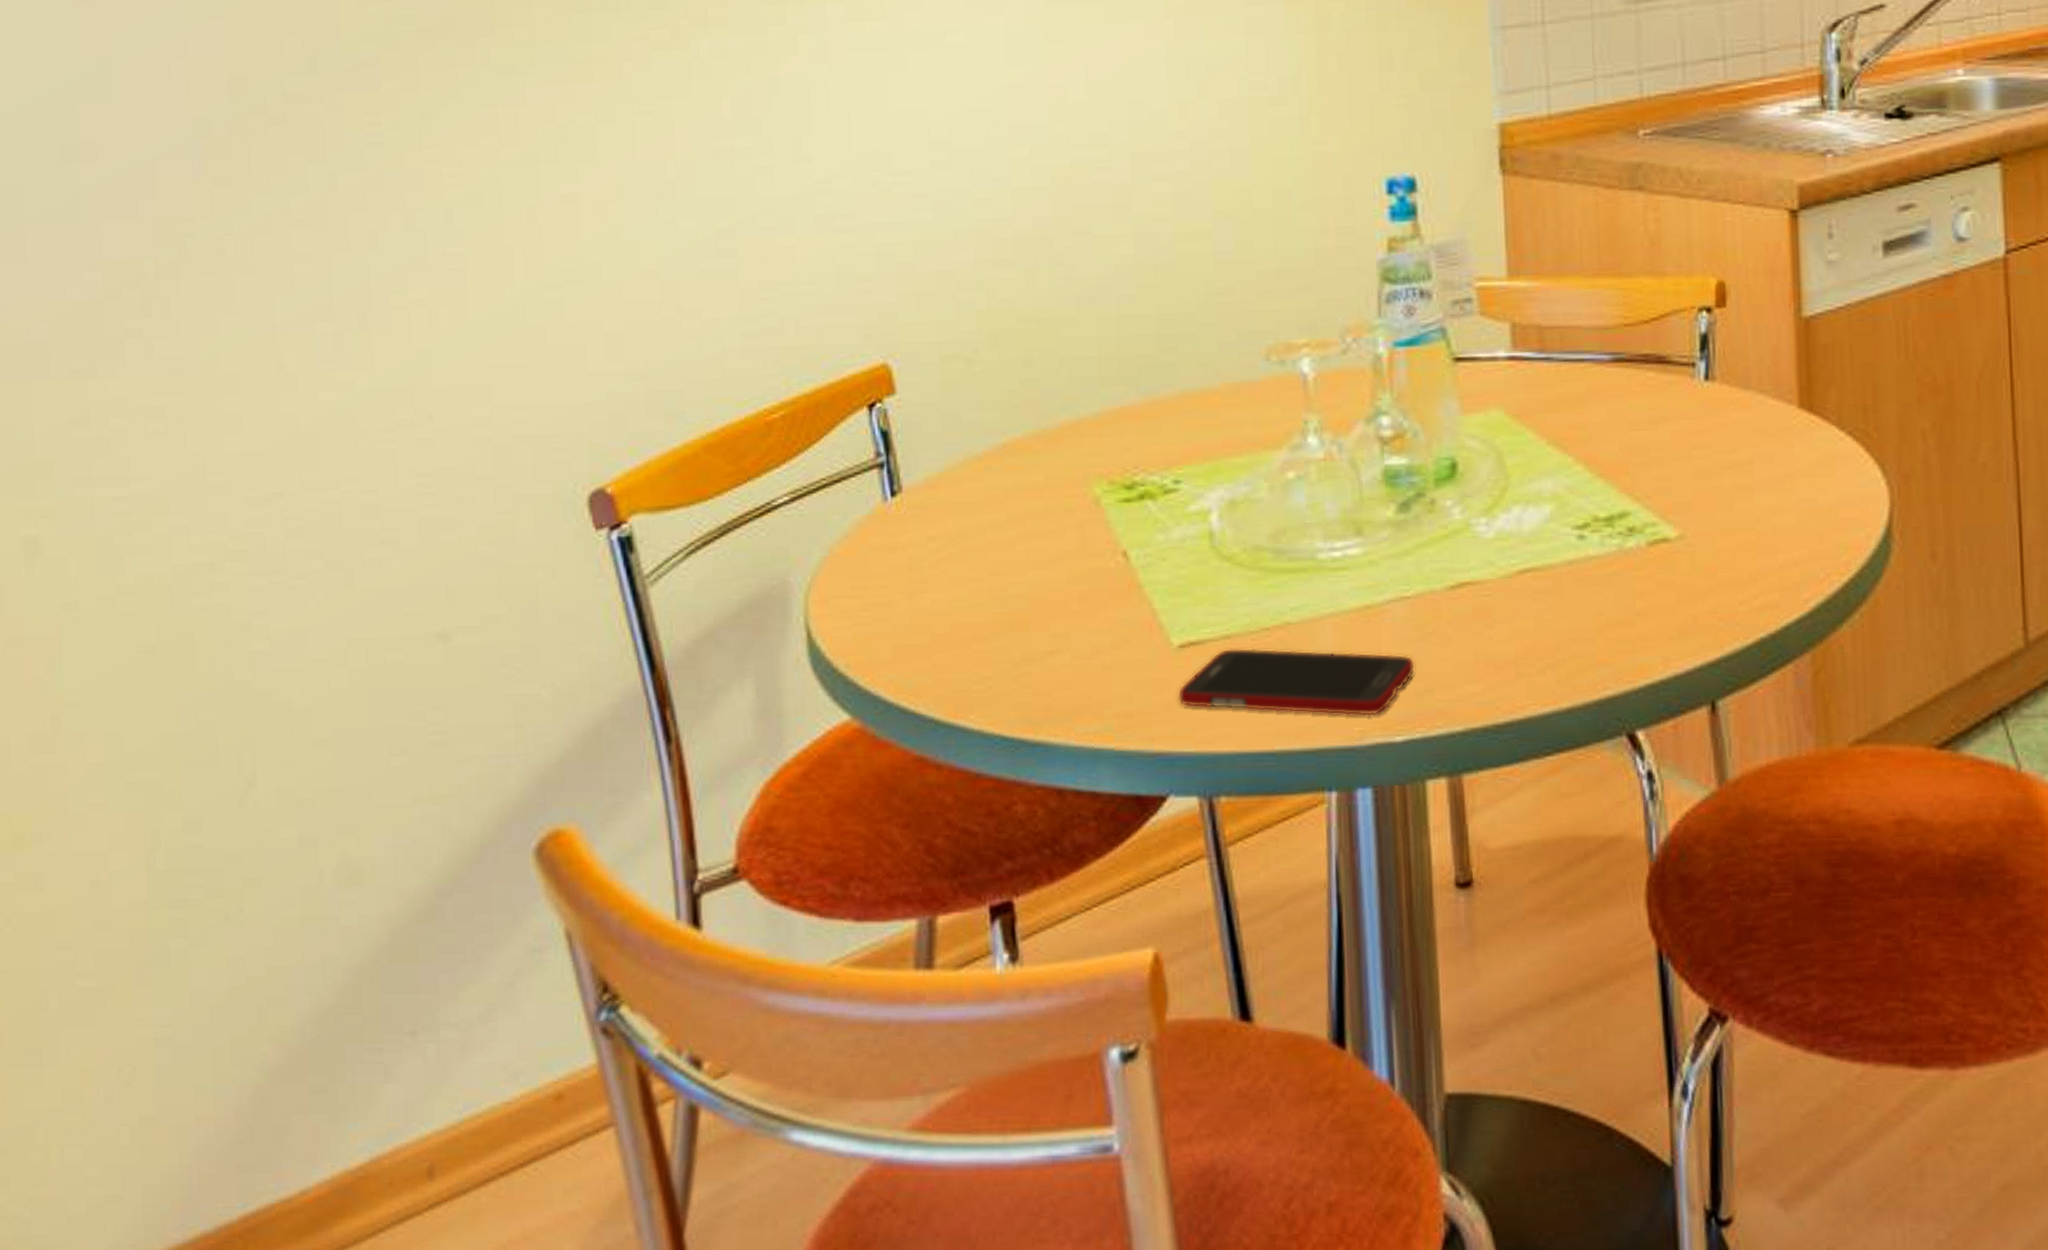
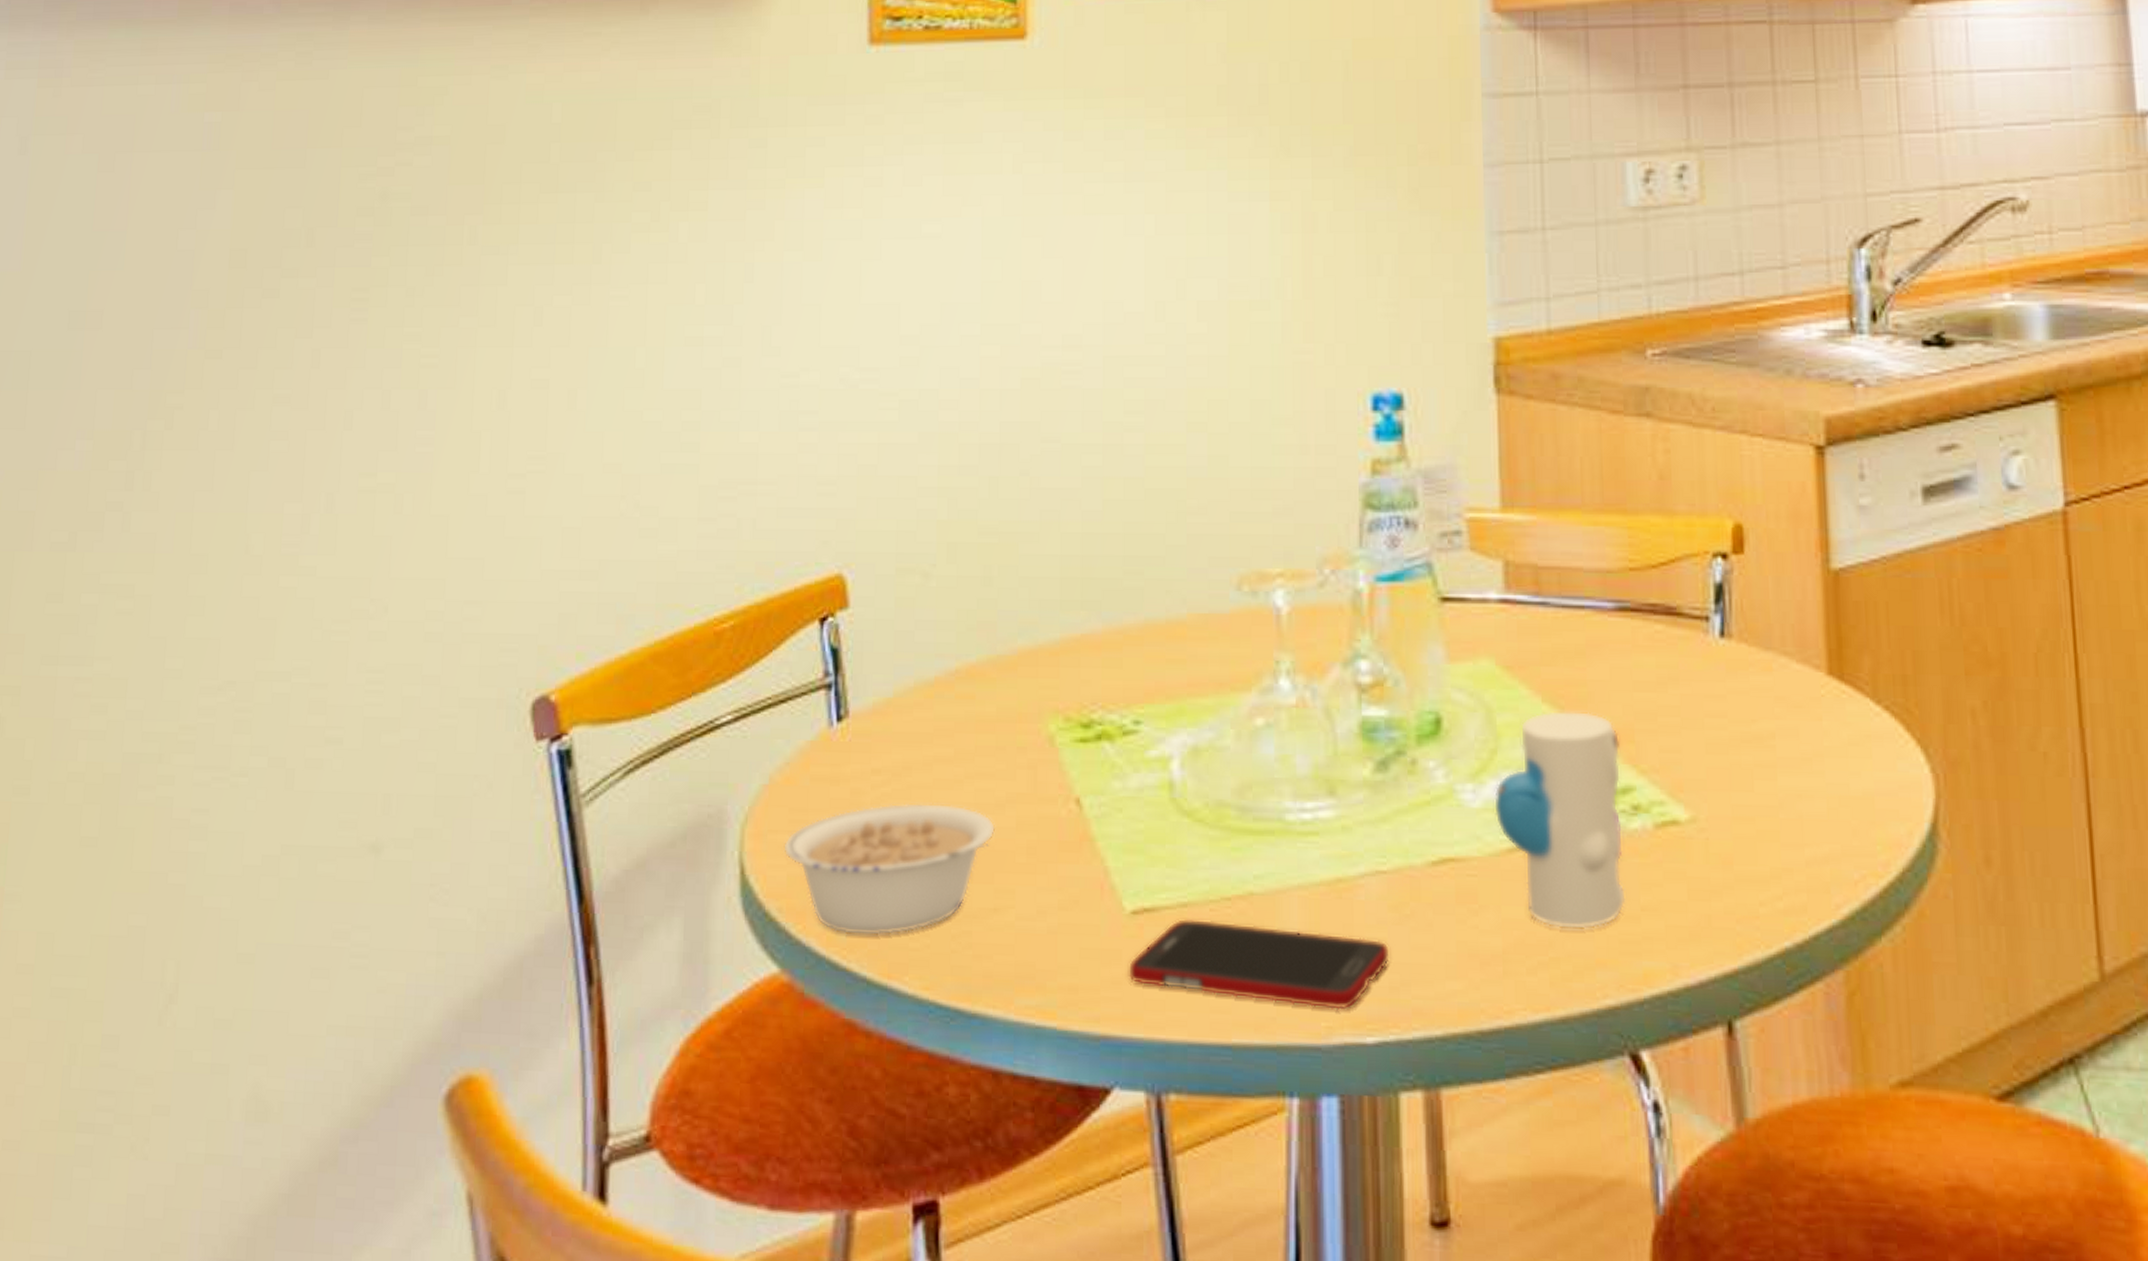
legume: none [847,563,1048,683] -> present [783,802,995,936]
toy: none [1504,450,1623,636] -> present [1493,710,1626,930]

